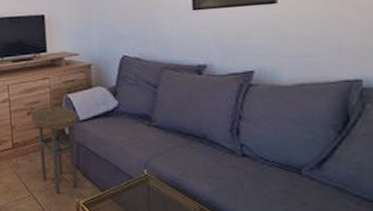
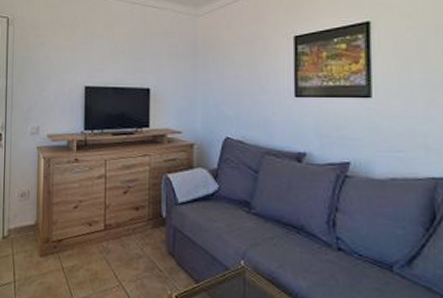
side table: present [31,106,78,195] -> none [128,186,176,286]

